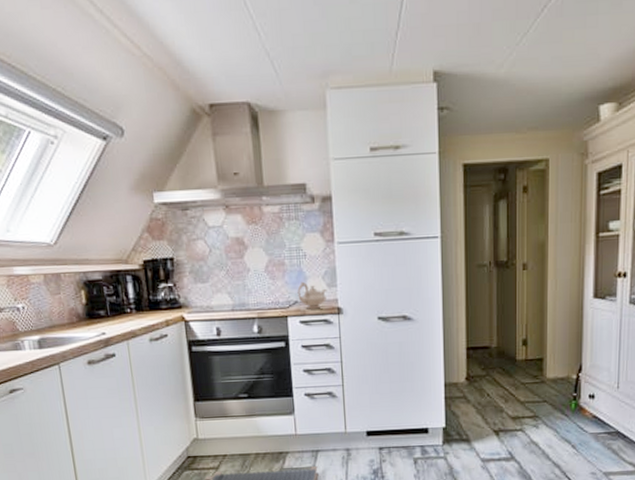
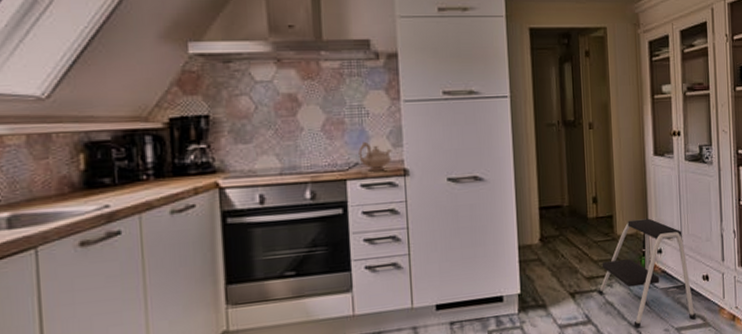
step stool: none [523,363,627,468] -> present [598,218,696,328]

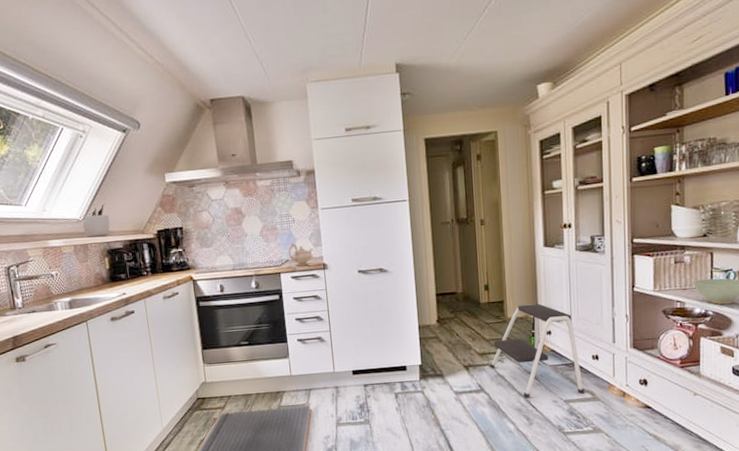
potted plant: none [43,67,98,125] -> present [81,196,111,239]

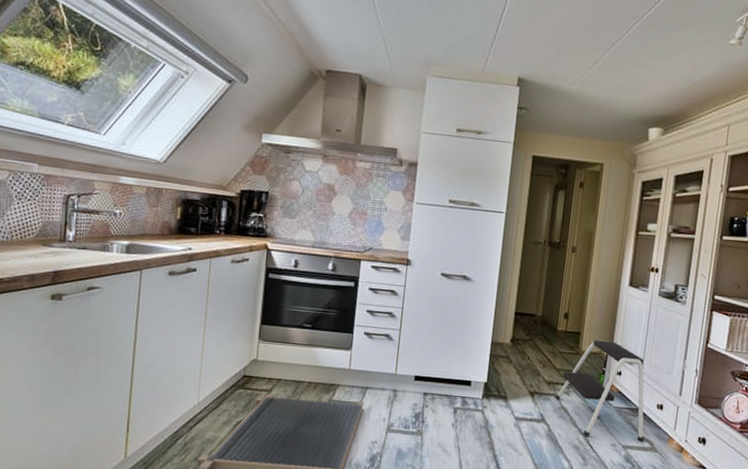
potted plant: present [81,196,111,239] -> none [161,145,199,186]
teapot: present [288,242,314,266] -> none [373,231,400,258]

